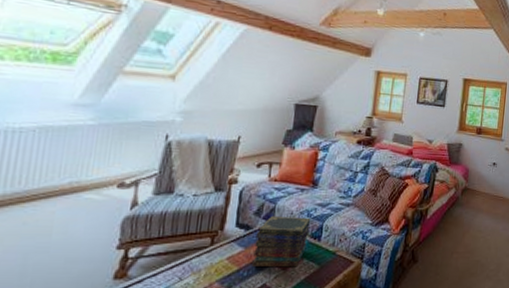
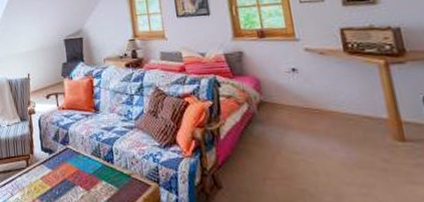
book stack: present [252,215,311,268] -> none [58,140,103,189]

